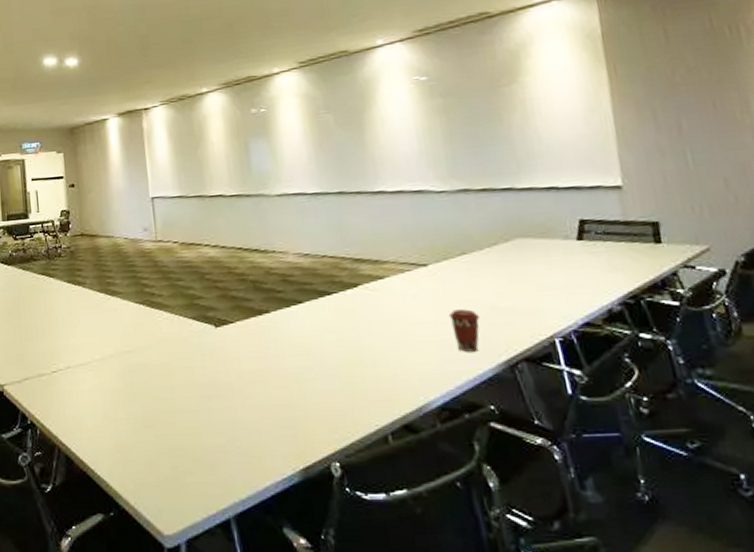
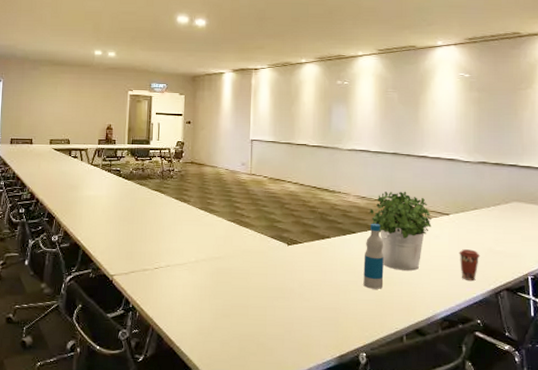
potted plant: none [316,240,405,347] -> present [369,191,432,271]
bottle: none [318,286,350,375] -> present [363,223,384,289]

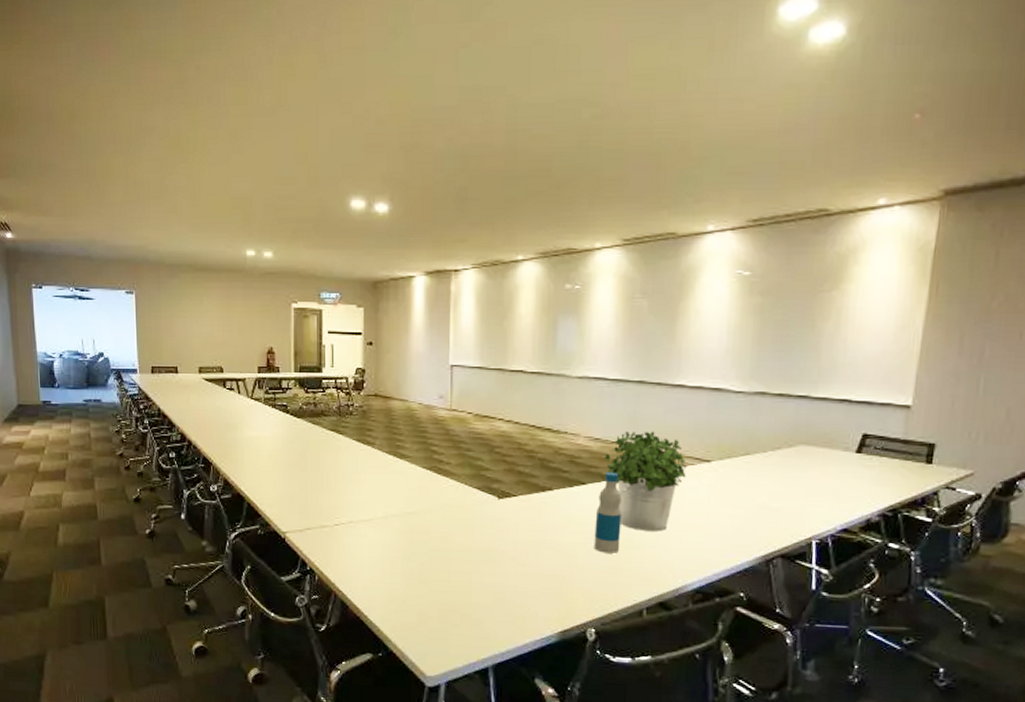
coffee cup: present [459,249,480,280] -> none [720,505,749,545]

